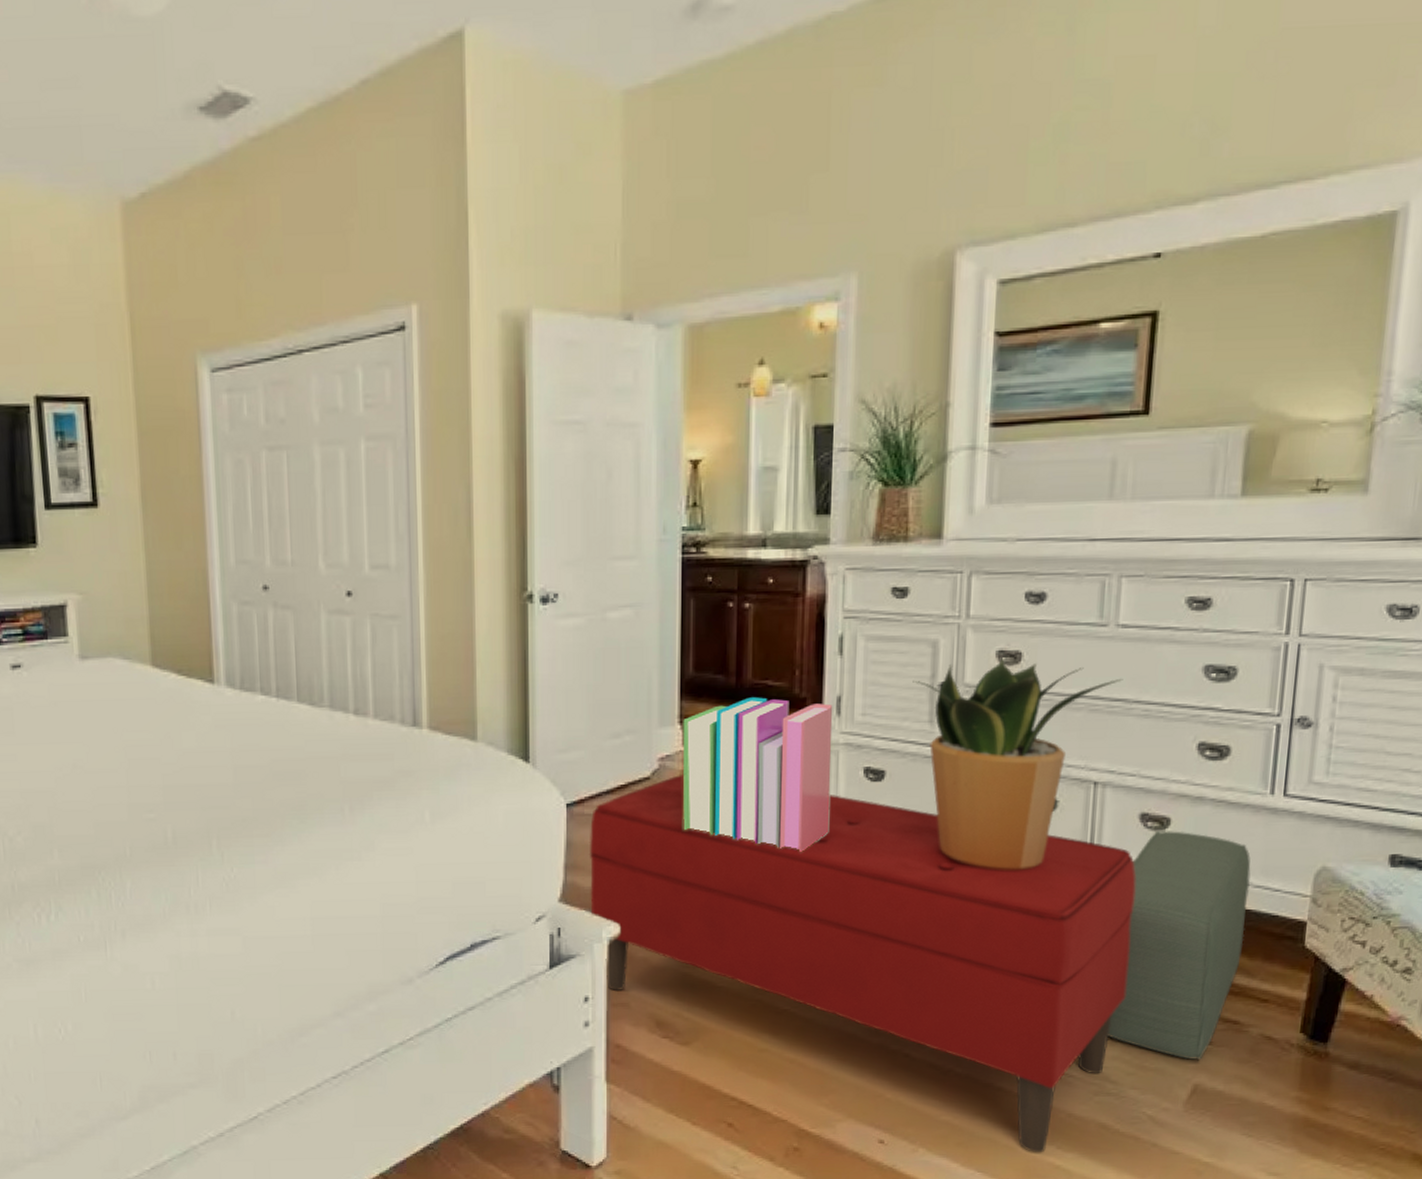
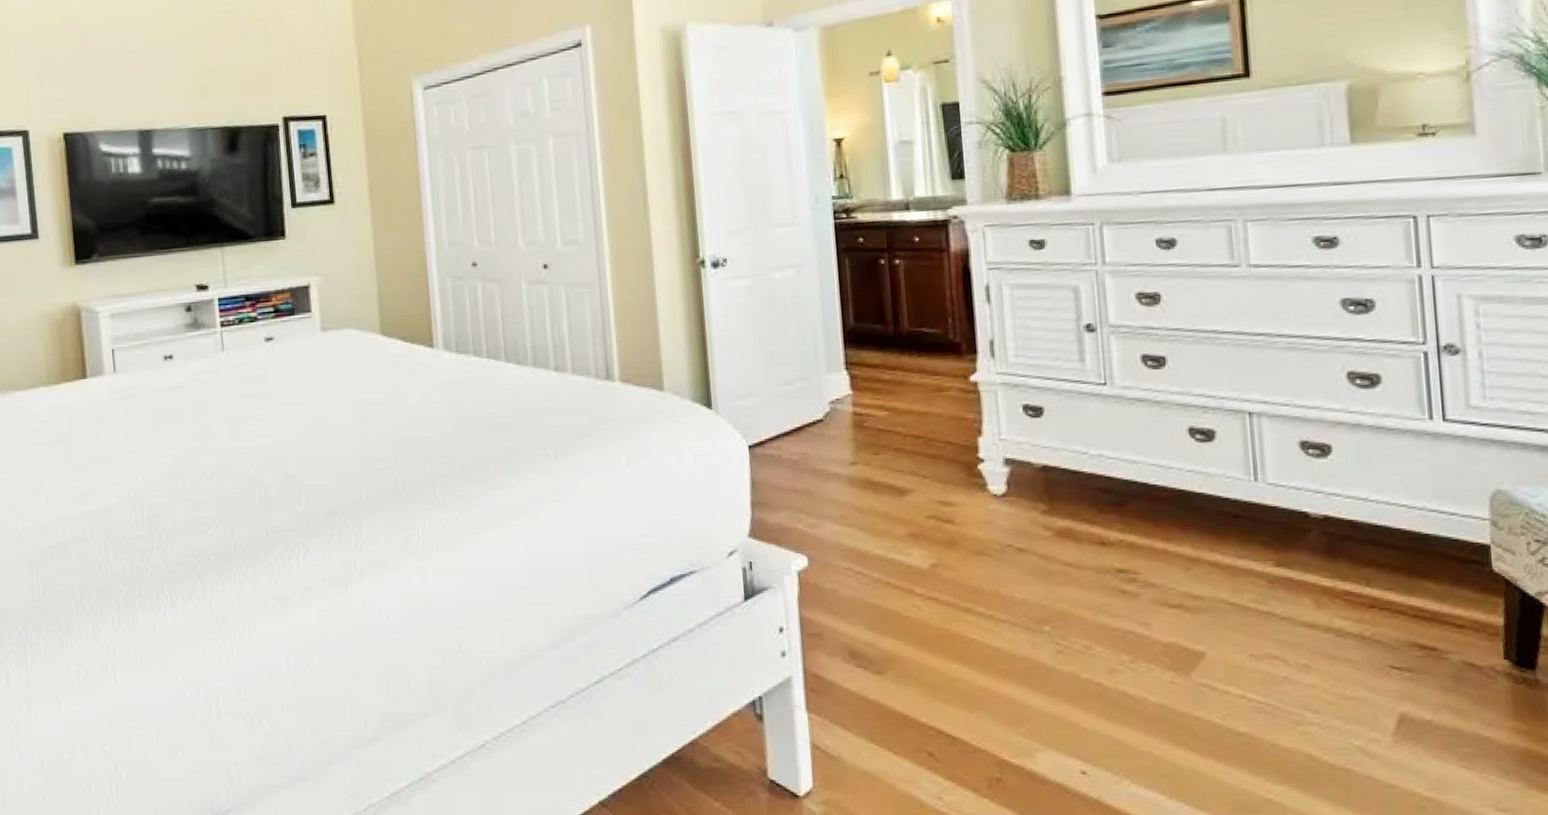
bench: present [589,773,1136,1153] -> none [771,415,1314,786]
books: present [682,697,833,853] -> none [848,343,996,487]
potted plant: present [913,659,1123,871] -> none [1059,300,1263,500]
pouf: present [1108,830,1251,1060] -> none [1299,457,1427,688]

